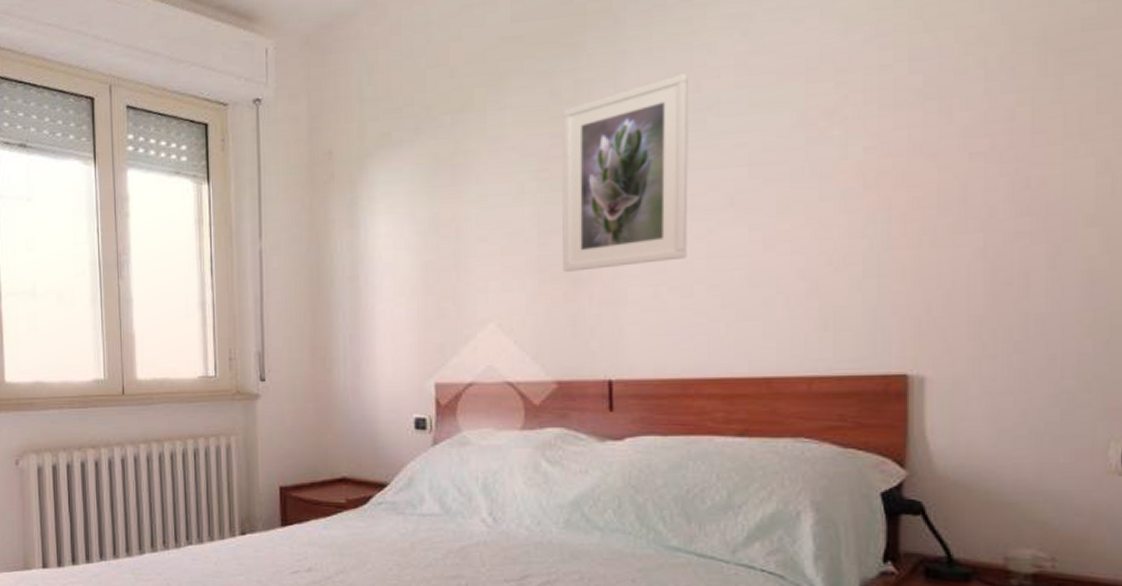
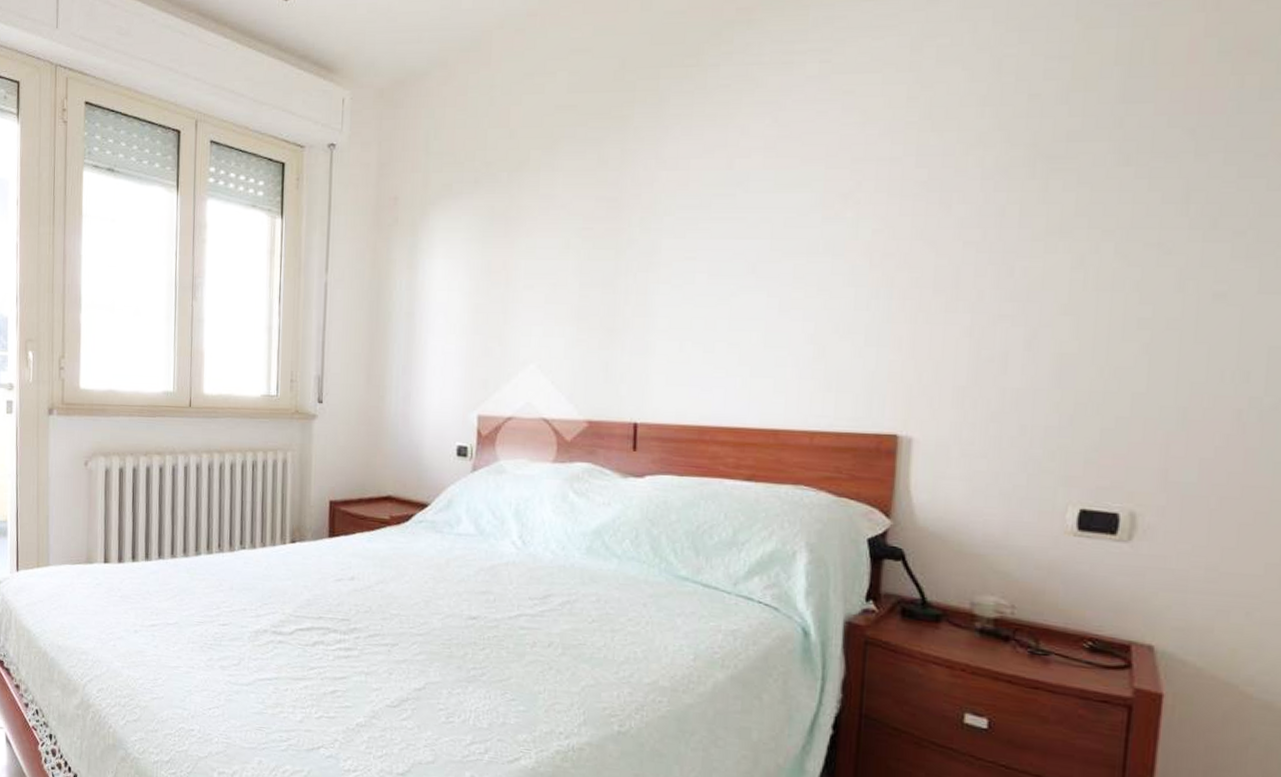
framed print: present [562,74,688,272] -> none [600,152,722,323]

